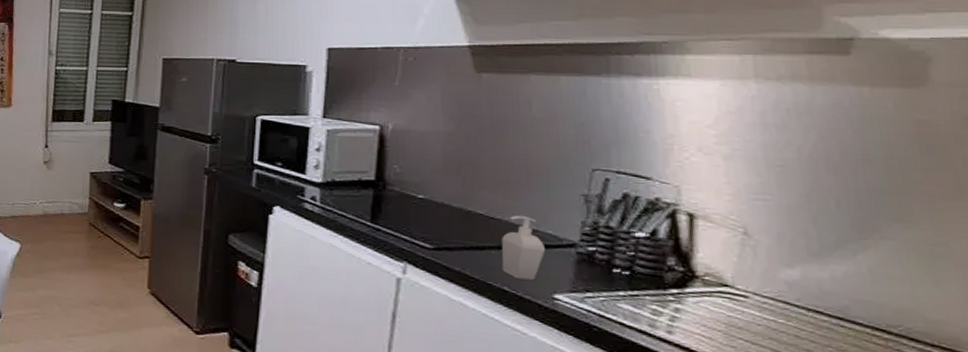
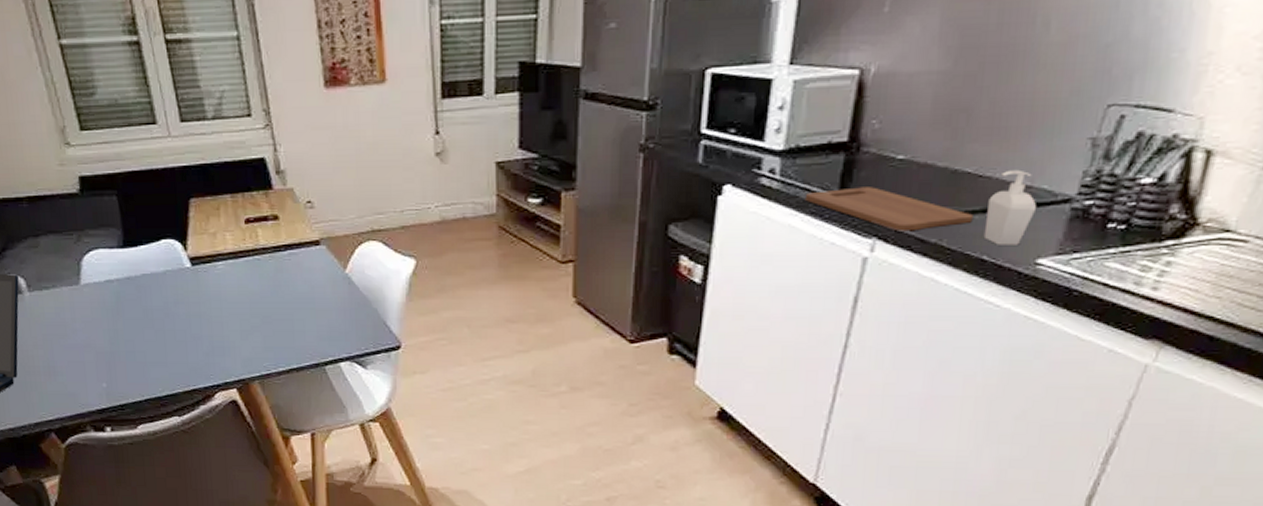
cutting board: none [342,217,490,260] -> present [804,187,973,232]

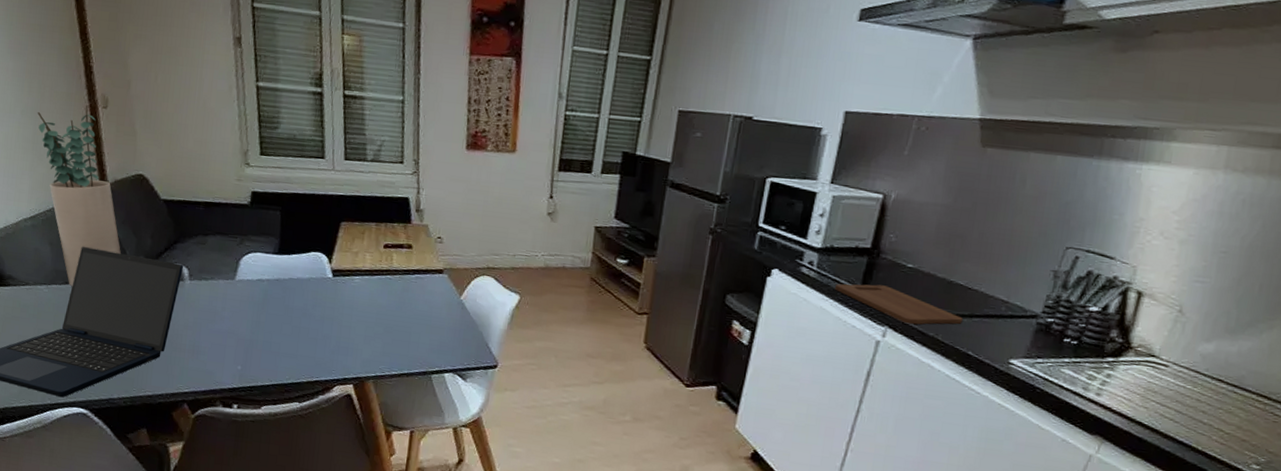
soap bottle: present [983,169,1037,245] -> none [970,286,1012,347]

